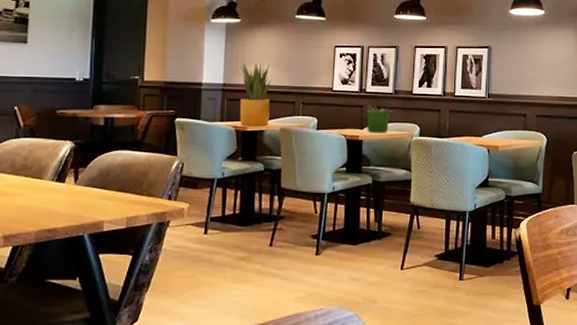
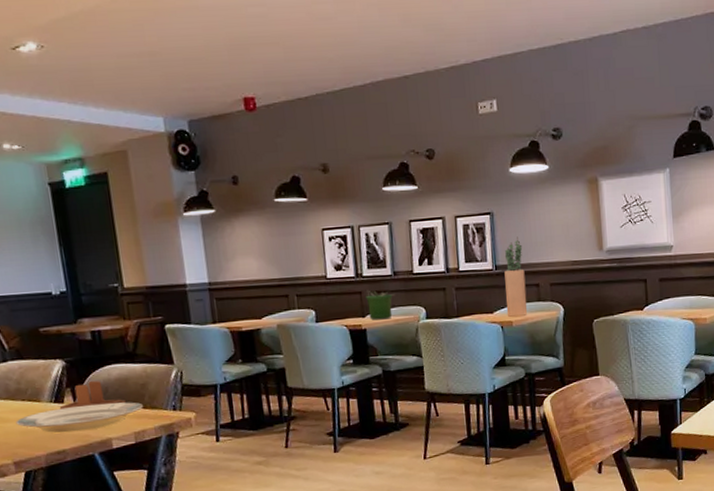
plate: none [14,186,141,212] -> present [16,402,144,433]
napkin holder: none [59,165,126,189] -> present [59,381,127,410]
planter: present [239,62,272,127] -> none [223,255,264,327]
vase: none [494,70,515,143] -> present [504,236,528,318]

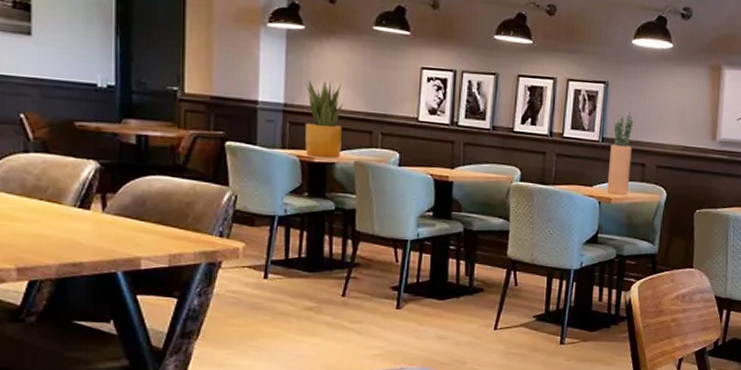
plate: present [16,402,144,433] -> none [27,215,186,245]
napkin holder: present [59,381,127,410] -> none [83,190,166,221]
planter: none [223,255,264,327] -> present [304,80,344,158]
planter: present [366,290,393,320] -> none [458,142,488,175]

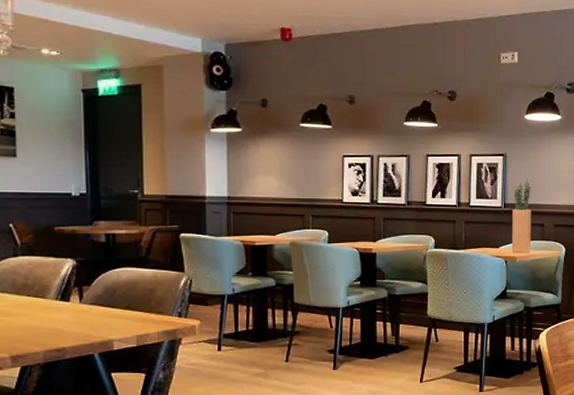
planter: present [304,80,344,158] -> none [244,174,279,241]

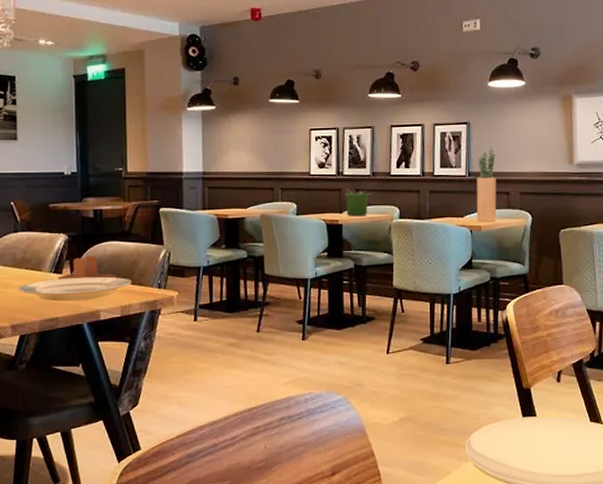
plate: none [18,304,150,331] -> present [18,276,133,302]
napkin holder: none [64,282,133,308] -> present [57,256,118,280]
planter: none [379,217,405,246] -> present [345,189,370,217]

